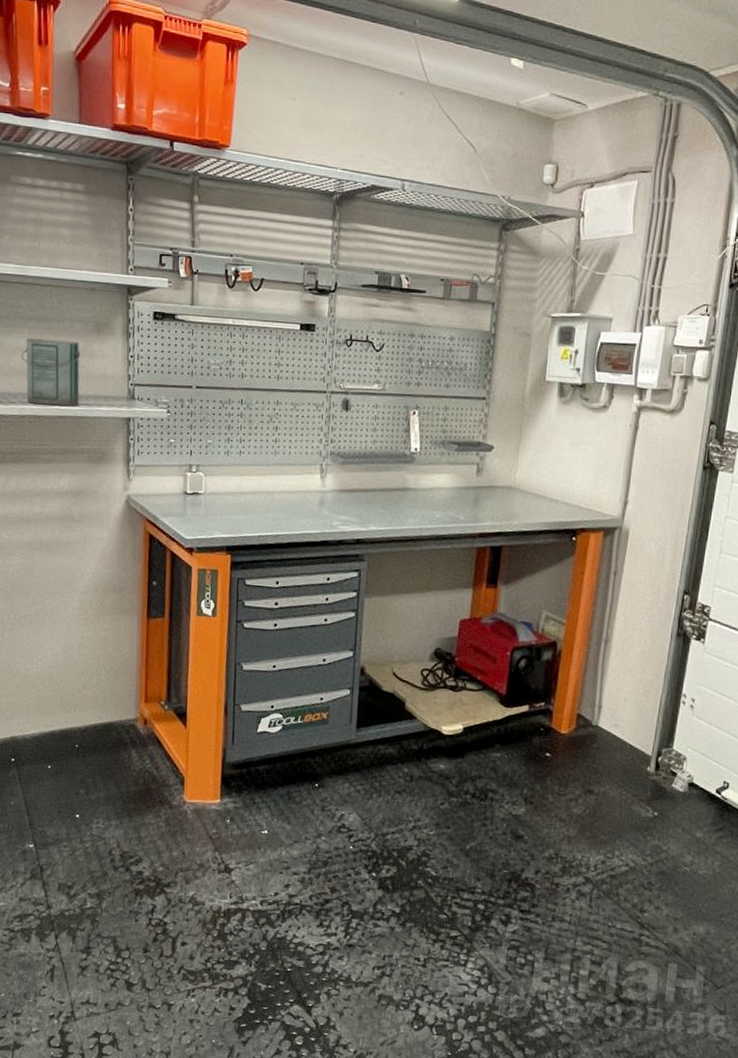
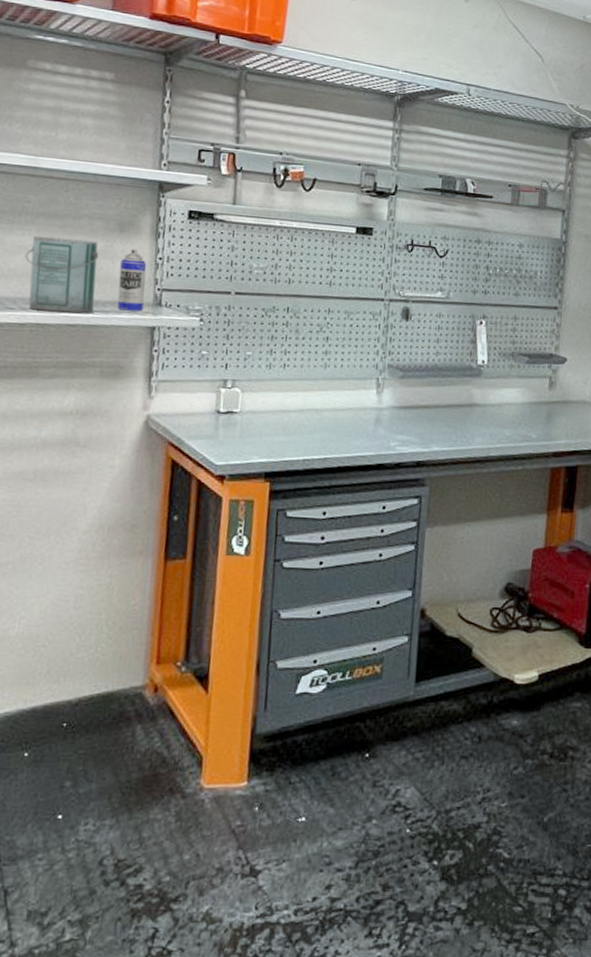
spray can: none [98,348,121,405] -> present [117,248,147,312]

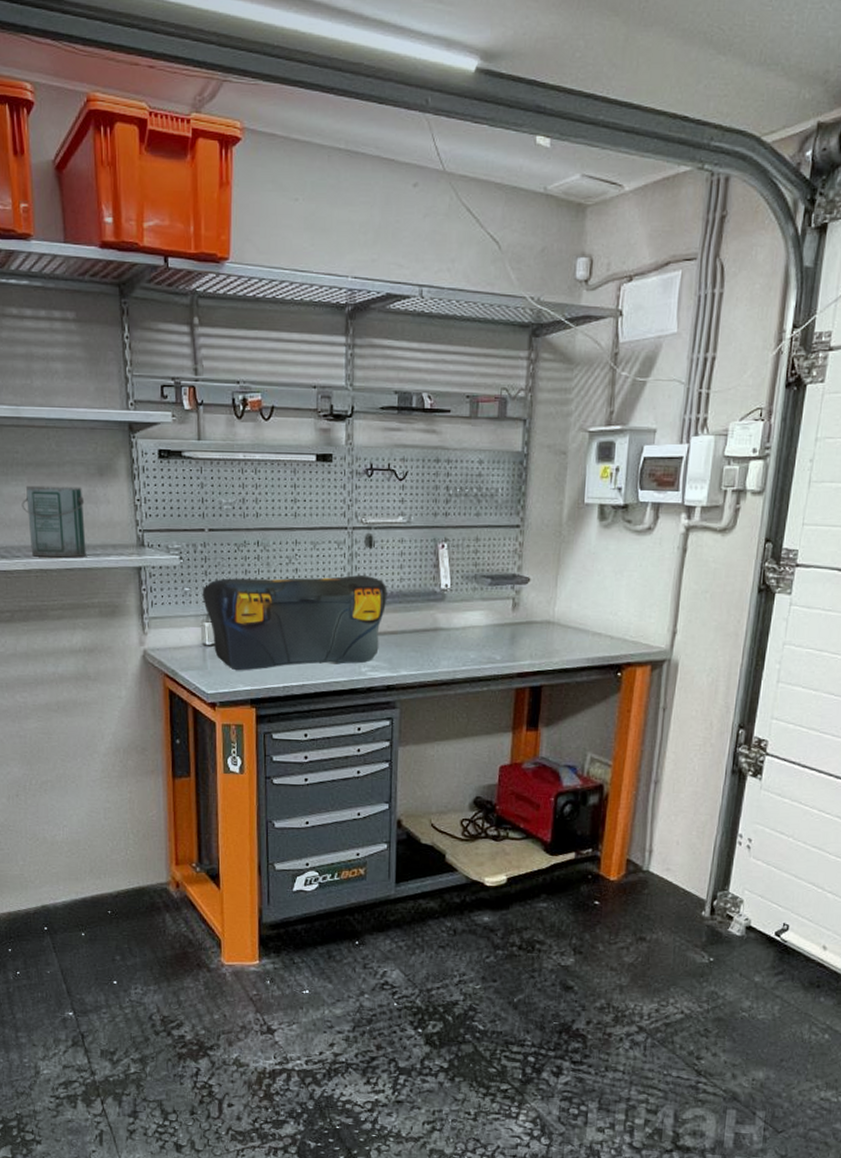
spray can: present [117,248,147,312] -> none [104,492,129,553]
toolbox: none [220,343,423,442] -> present [202,574,388,671]

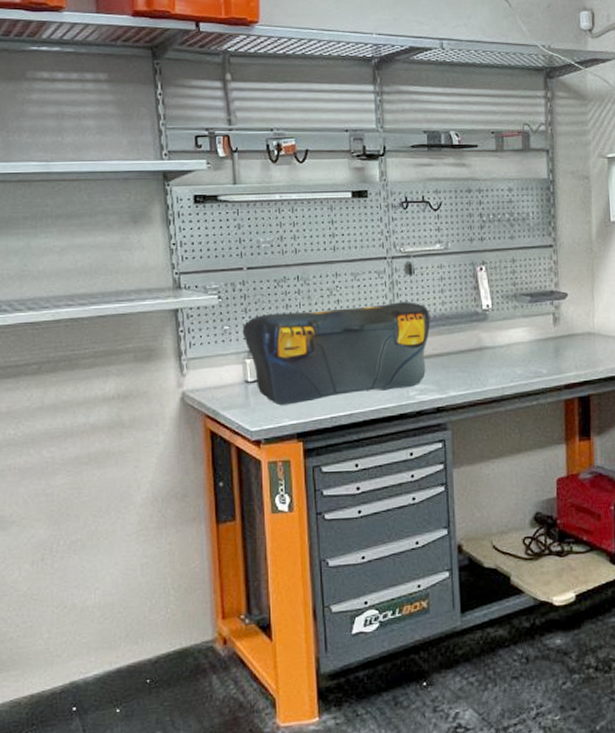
paint can: present [21,485,86,558] -> none [51,235,120,306]

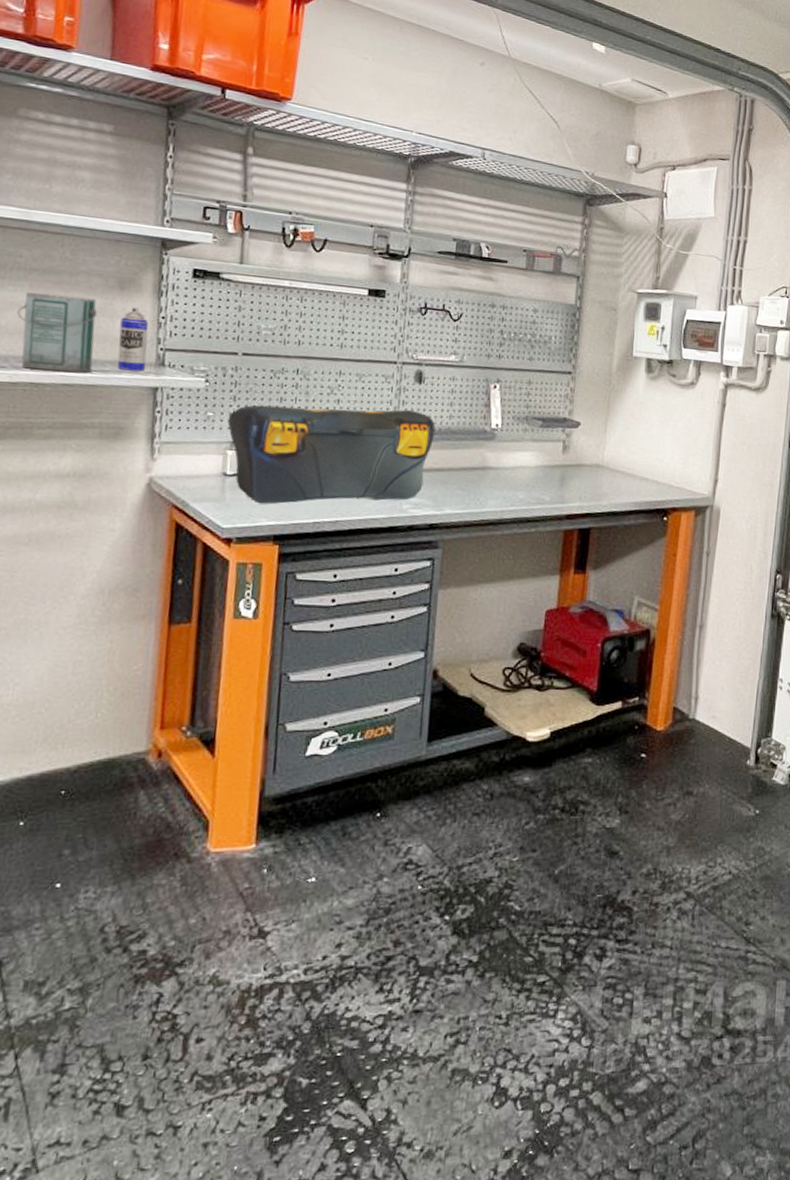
paint can: none [51,235,120,306] -> present [17,291,98,373]
spray can: none [138,238,165,297] -> present [117,307,149,372]

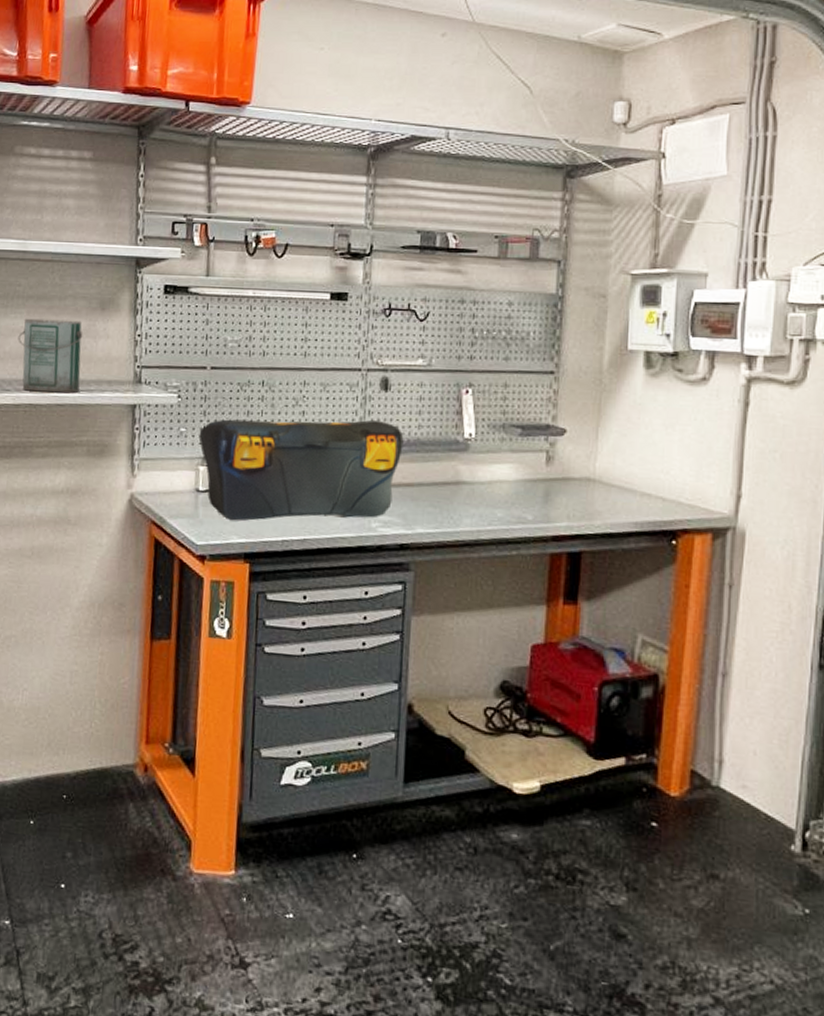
spray can: present [117,307,149,372] -> none [100,326,127,390]

